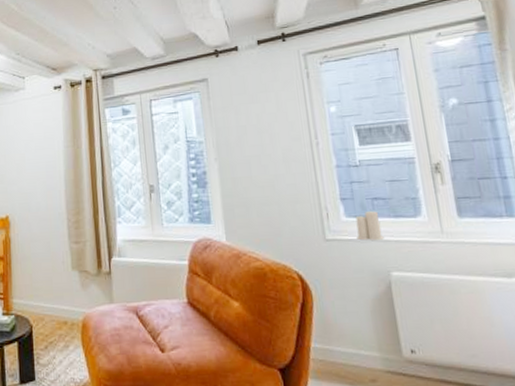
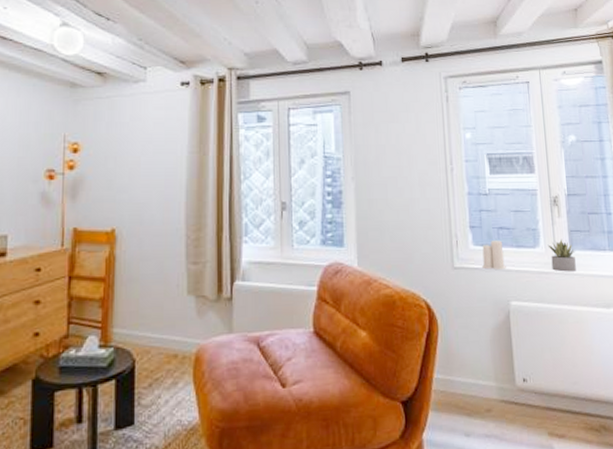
succulent plant: none [431,206,467,241] -> present [547,239,576,272]

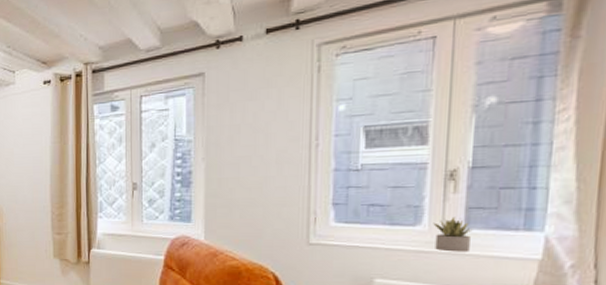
candle: present [482,238,506,271] -> none [343,215,374,248]

